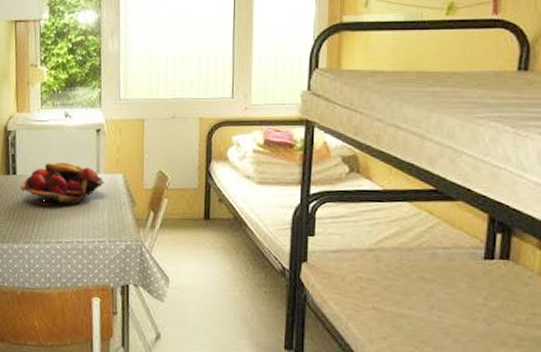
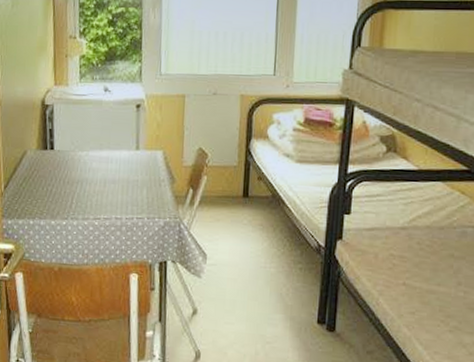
fruit basket: present [20,162,104,207] -> none [57,137,144,183]

